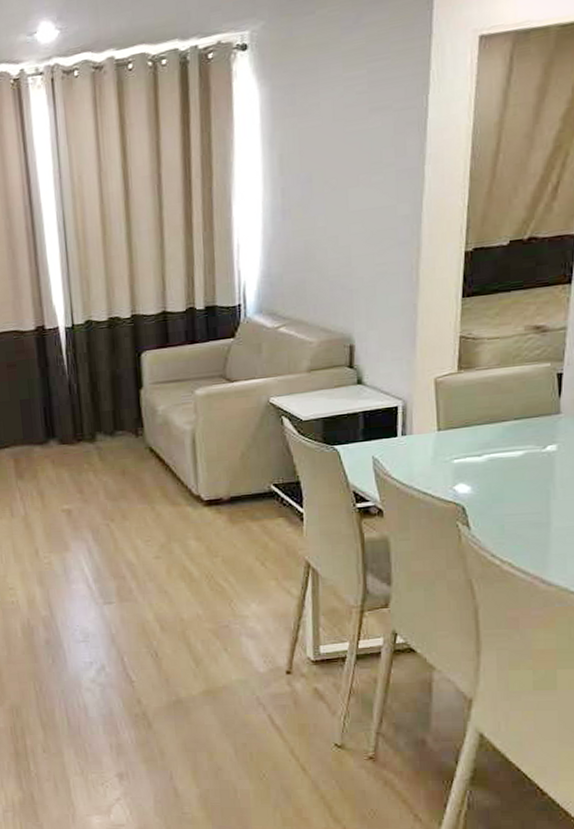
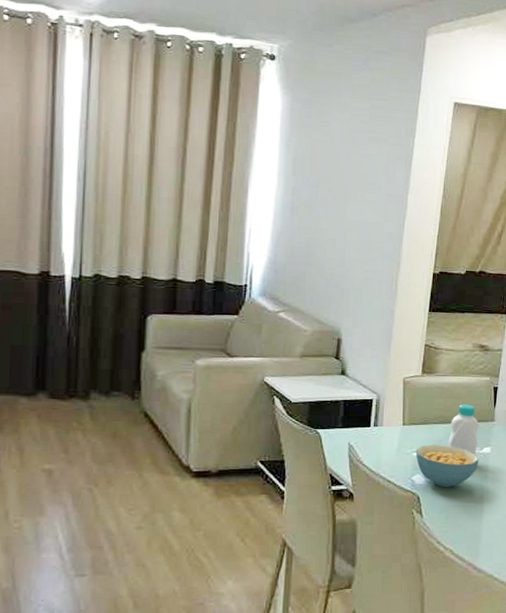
cereal bowl: none [456,447,542,495] -> present [415,444,479,487]
bottle: none [498,398,539,455] -> present [448,404,479,455]

